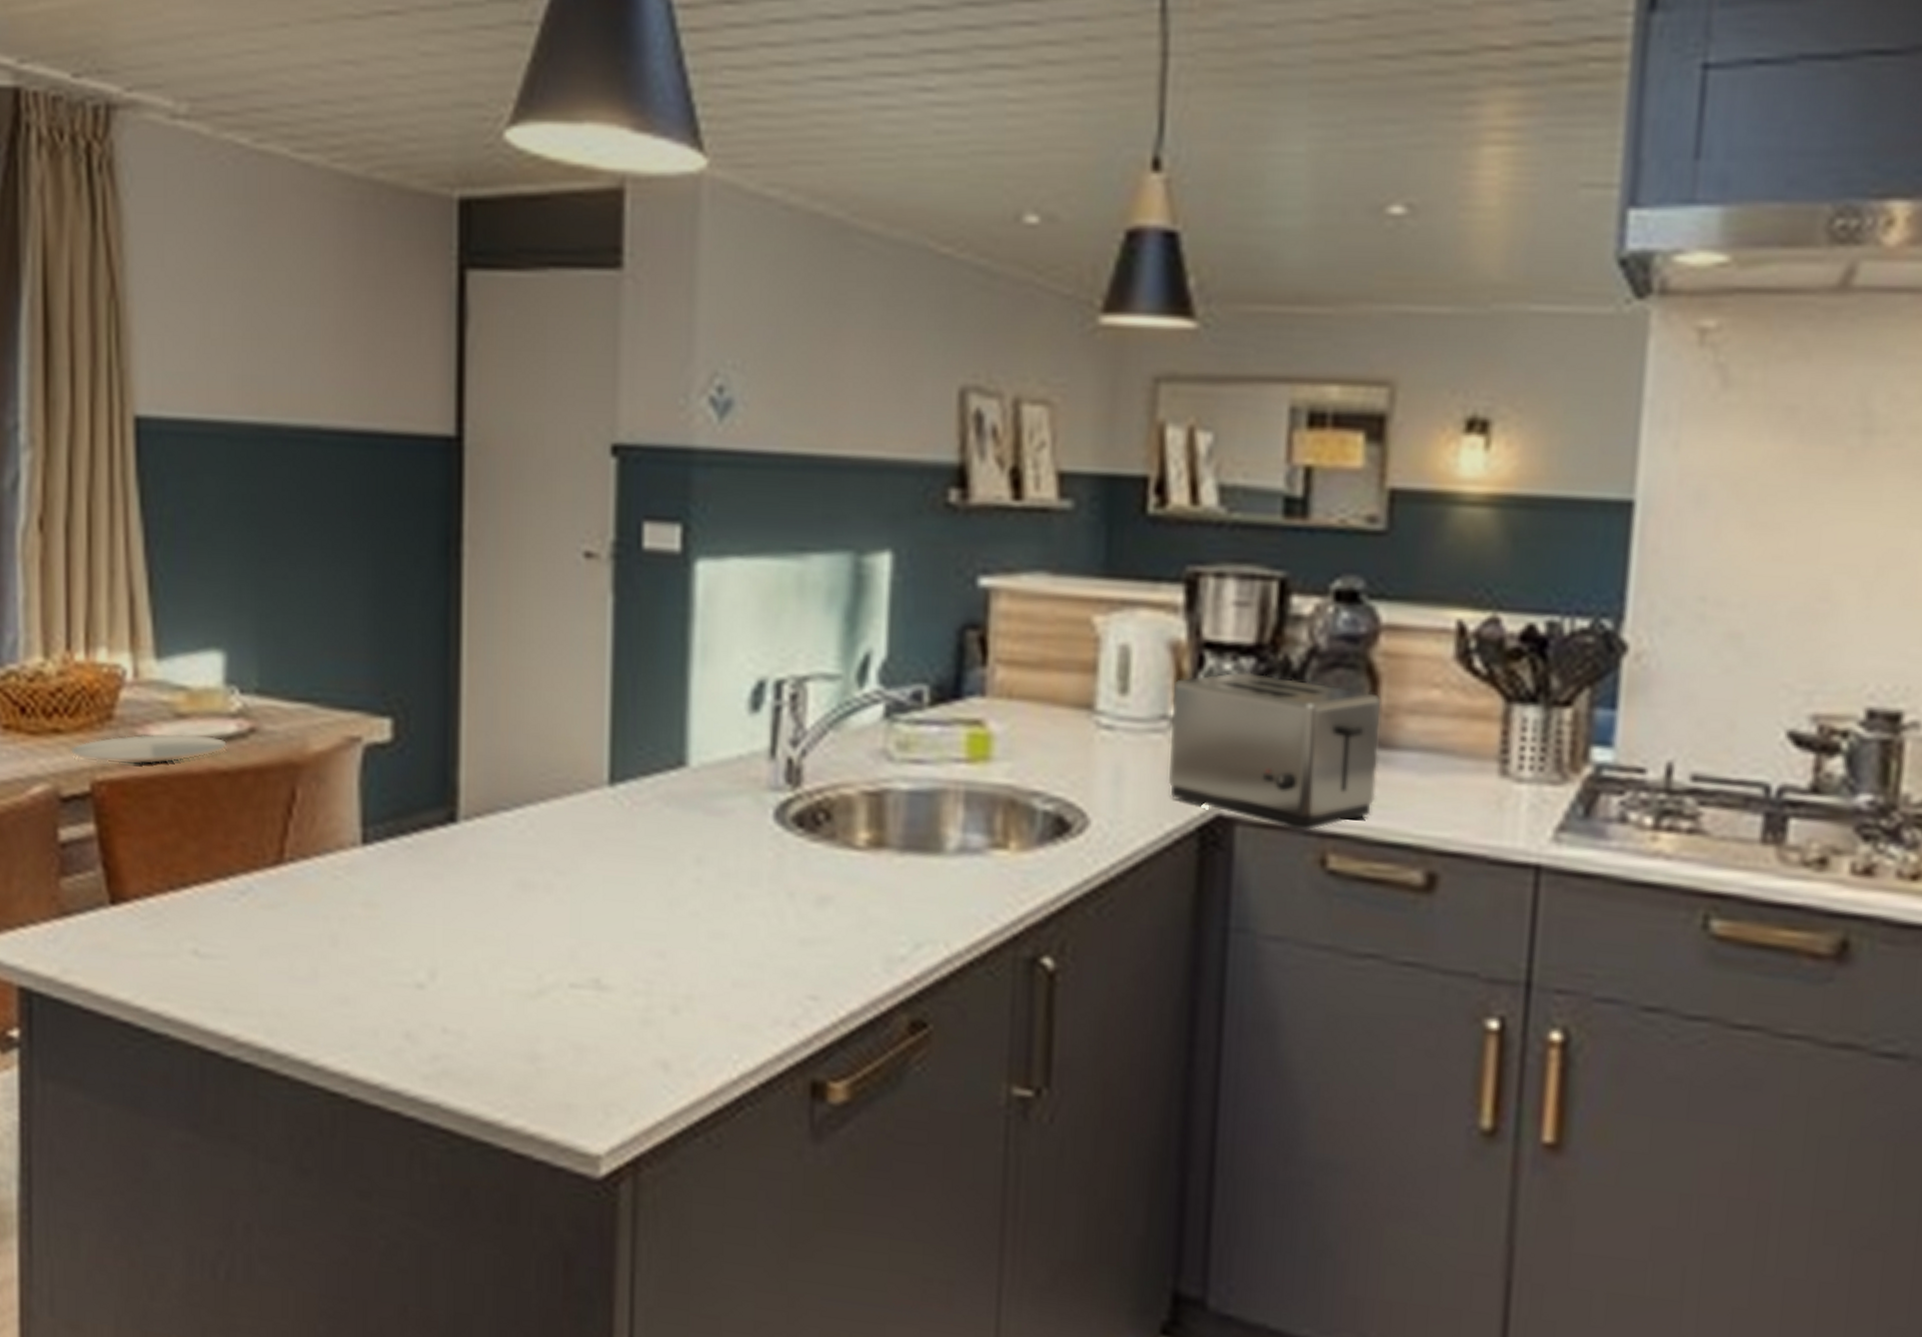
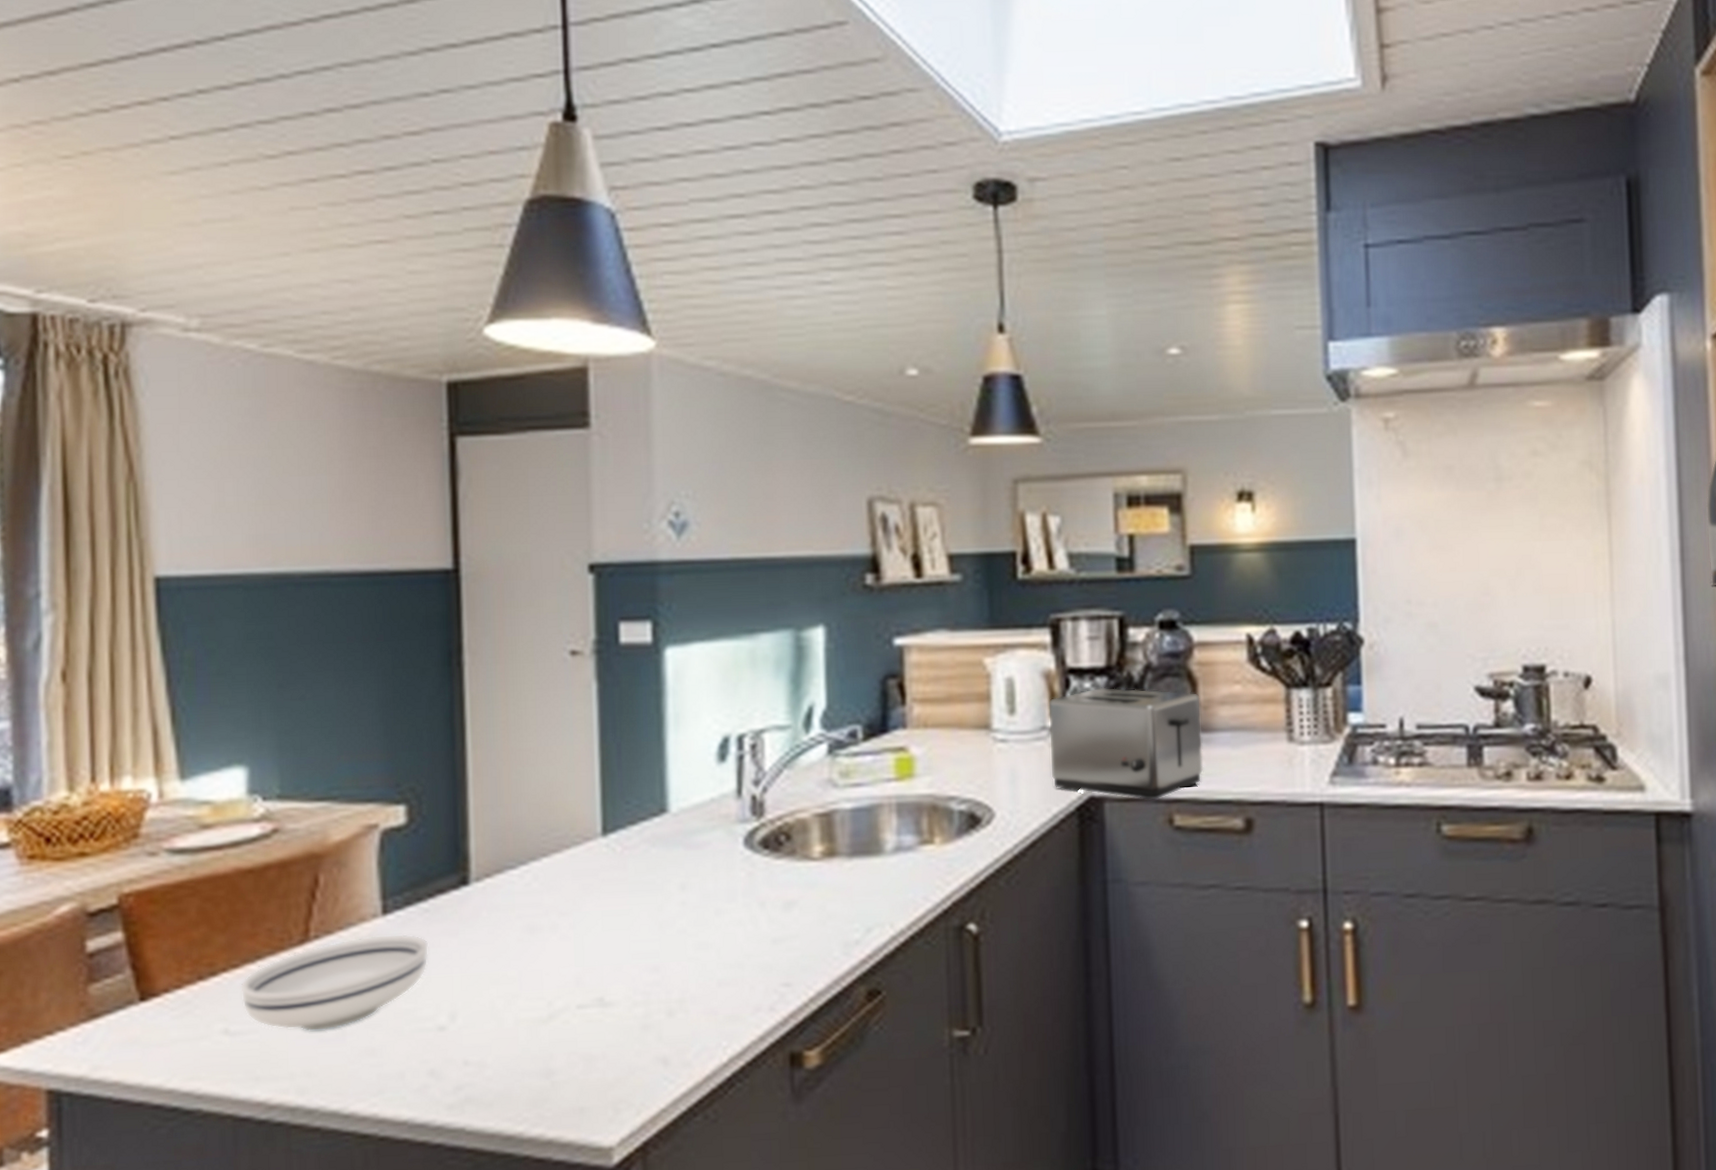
plate: present [71,734,227,764] -> none [97,840,251,877]
bowl: none [212,867,411,968] -> present [240,933,429,1032]

